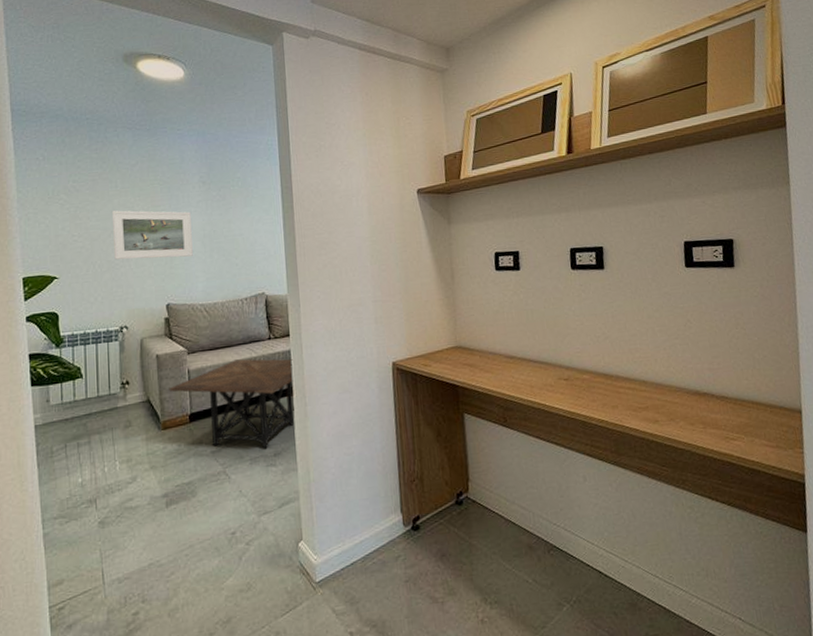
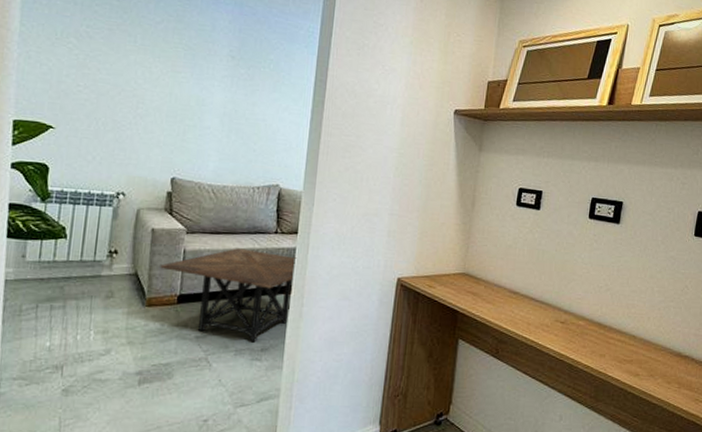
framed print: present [113,210,193,260] -> none [121,67,213,132]

